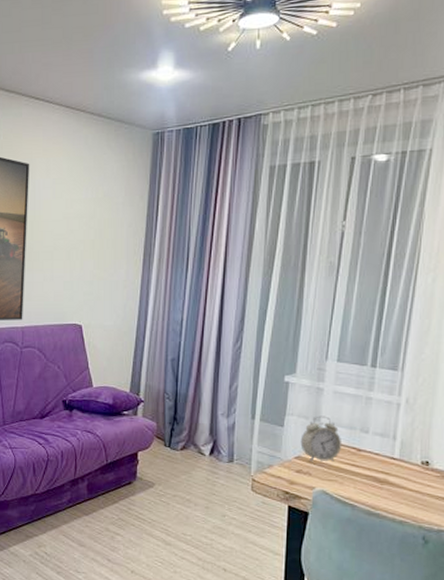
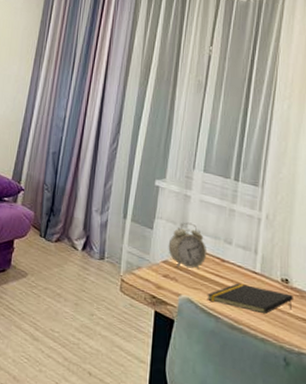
notepad: none [342,471,434,498] -> present [207,283,293,315]

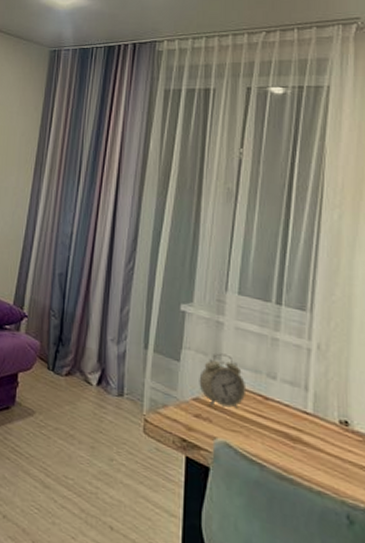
notepad: present [207,283,293,315] -> none [248,425,355,463]

